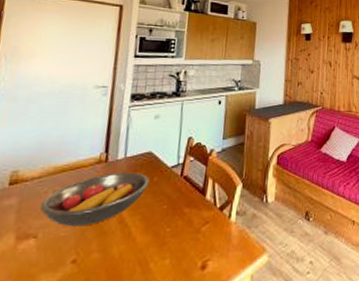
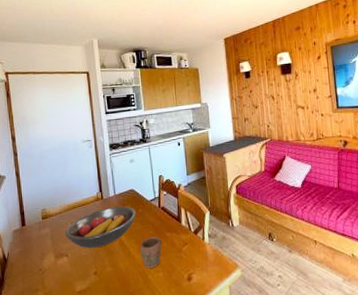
mug: none [144,212,177,254] -> present [140,236,162,269]

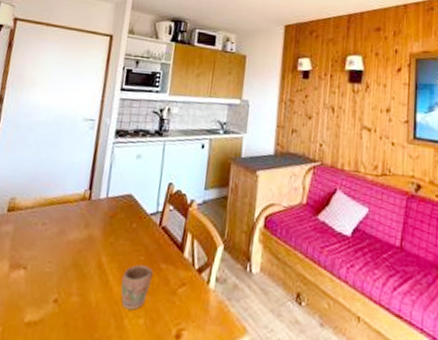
fruit bowl: present [65,206,137,248] -> none [30,212,129,265]

